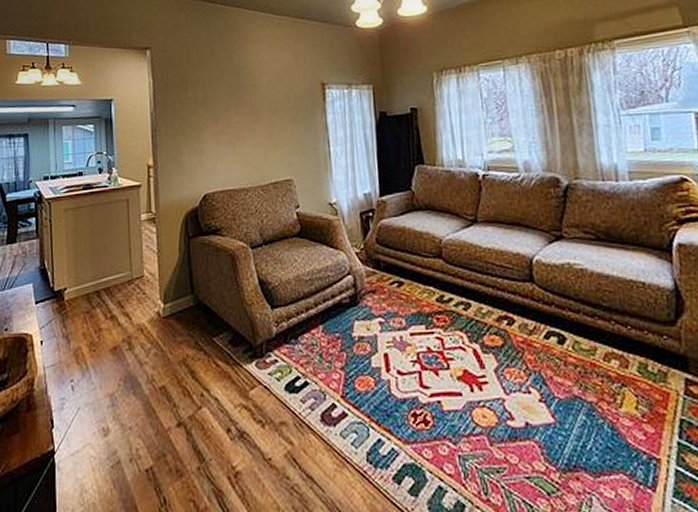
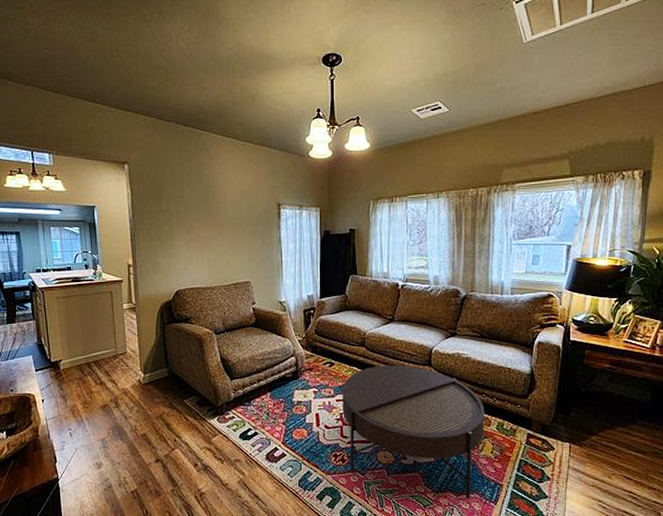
coffee table: none [416,282,622,482] -> present [342,365,485,499]

